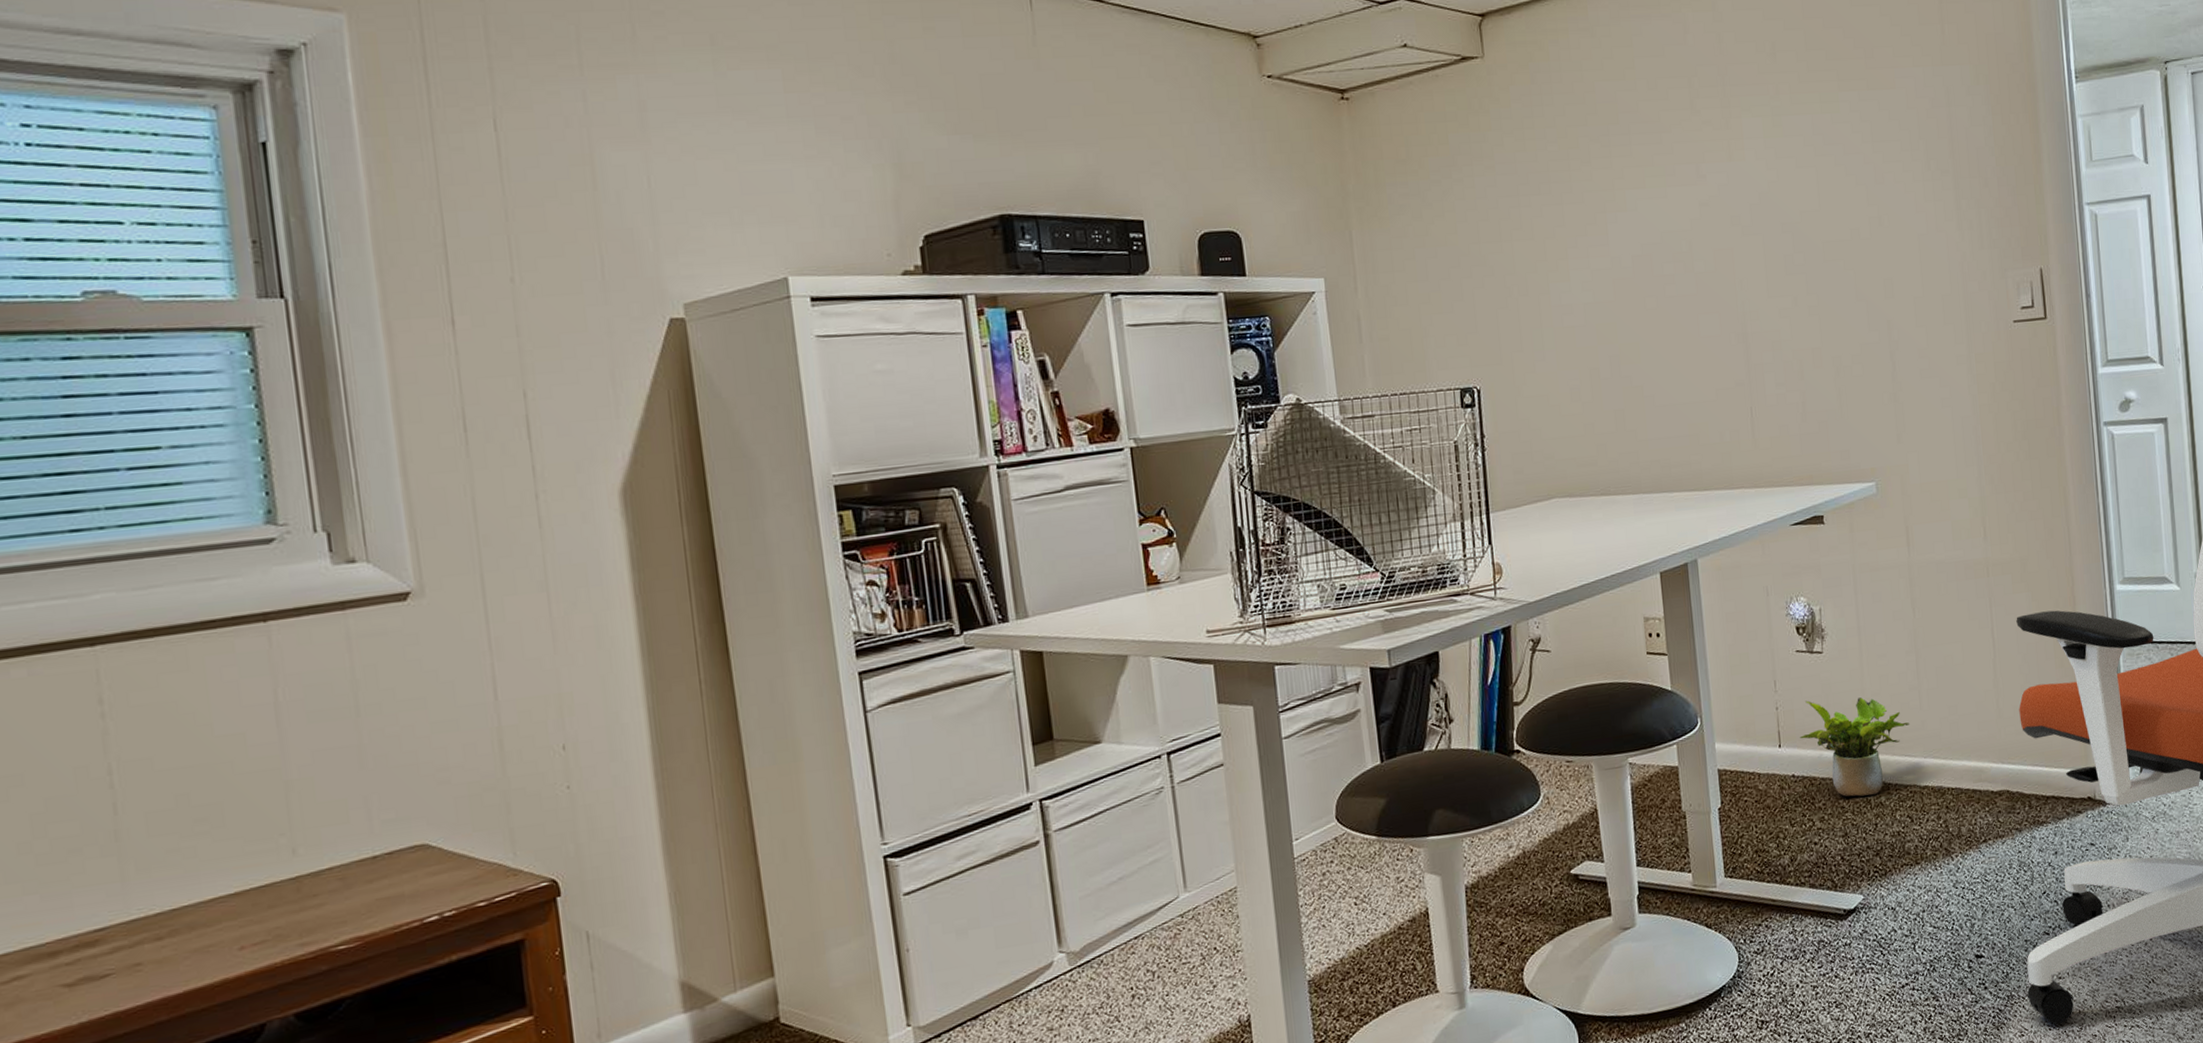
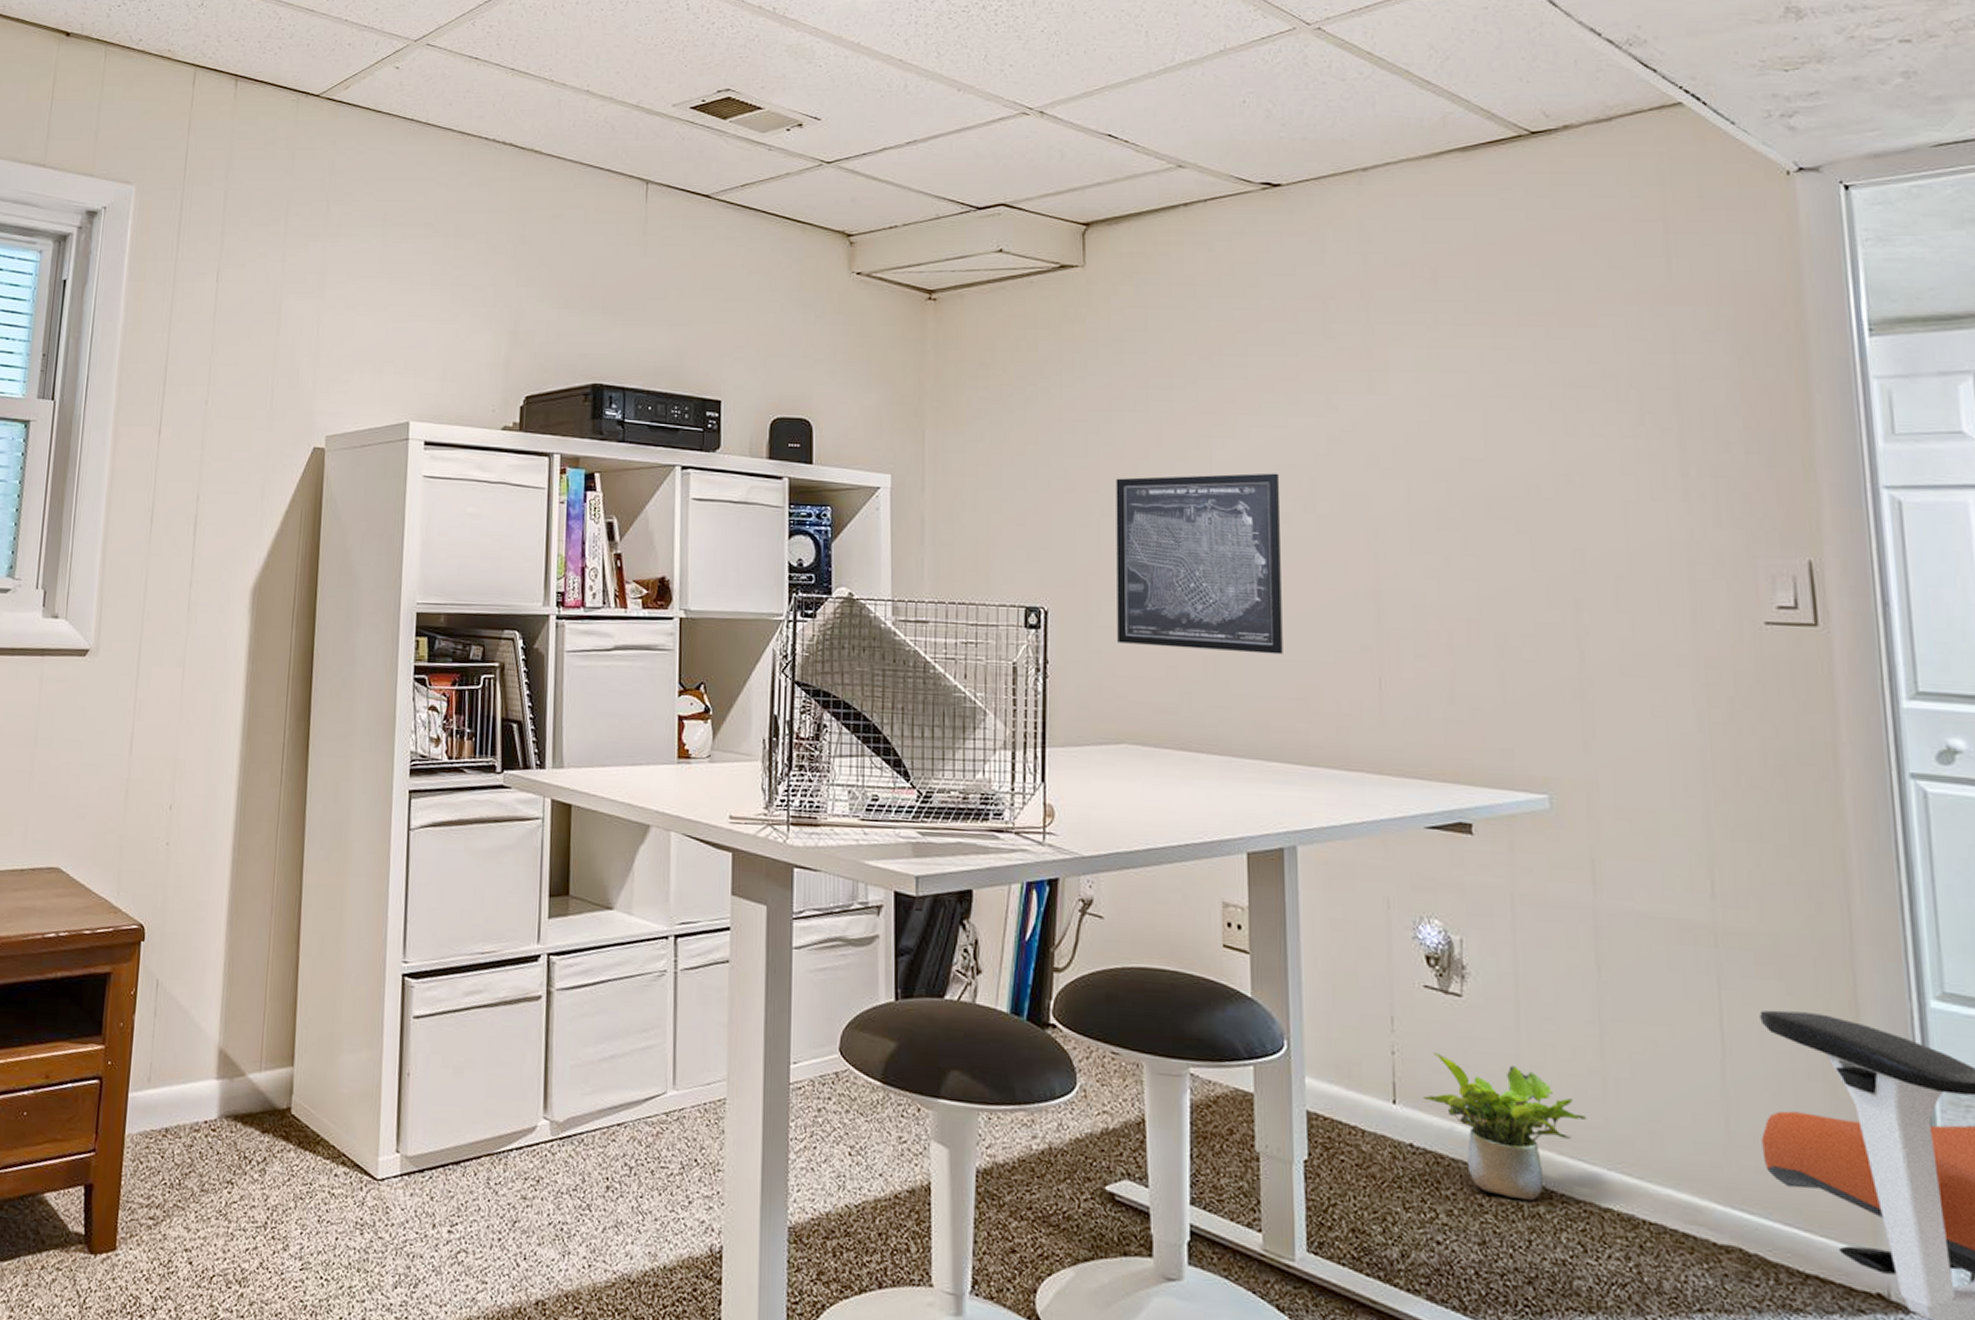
wall art: none [1528,239,1677,410] -> present [1116,473,1283,655]

